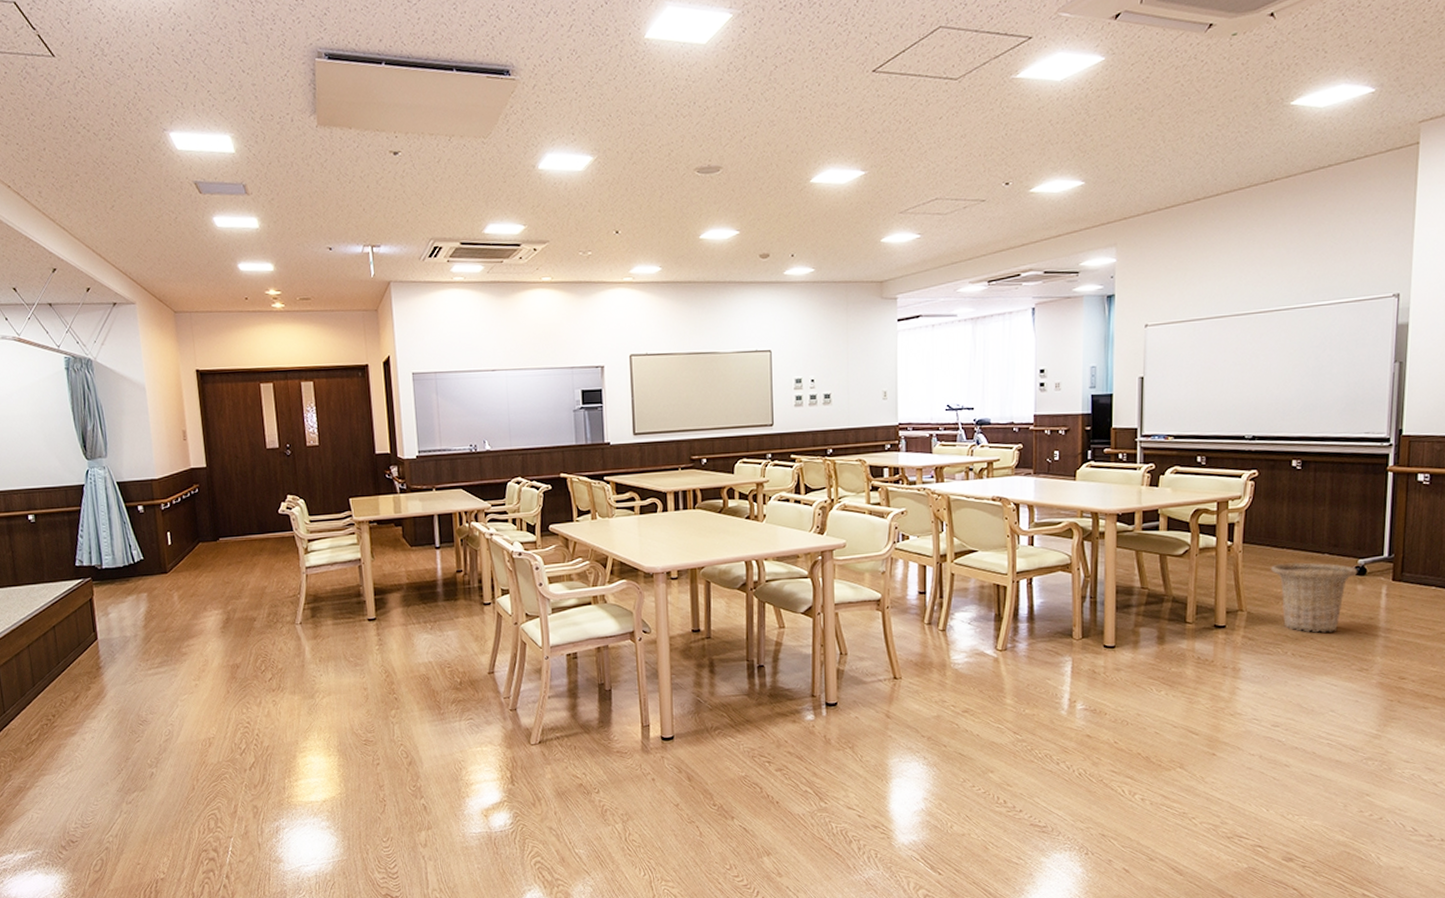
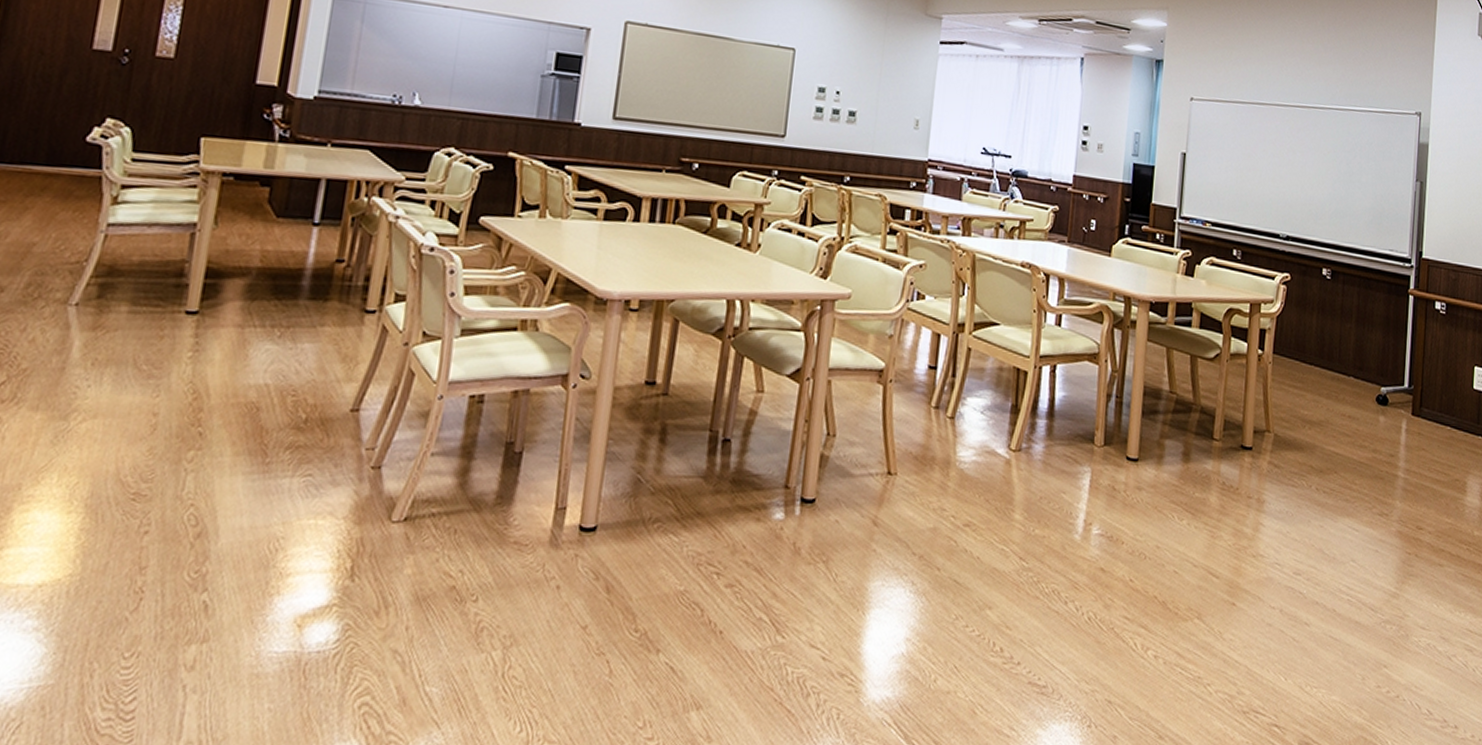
basket: present [1271,562,1358,633] -> none [1299,381,1381,467]

